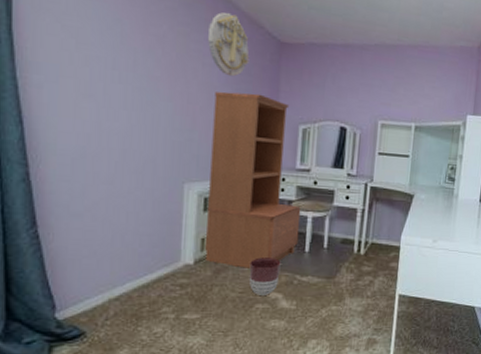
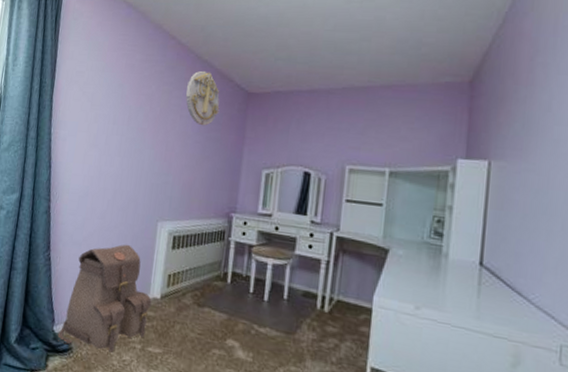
backpack: none [62,210,184,330] -> present [57,244,152,353]
bookshelf: present [205,91,301,268] -> none [170,139,262,310]
planter: present [249,257,281,295] -> none [208,300,239,341]

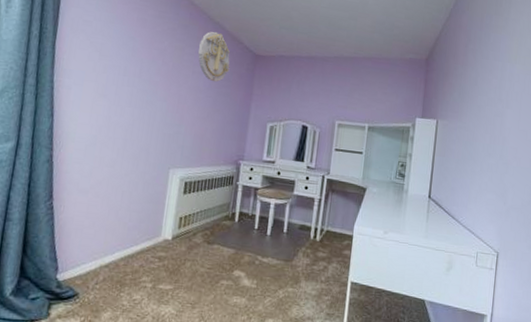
backpack: present [57,244,152,353] -> none [61,190,163,294]

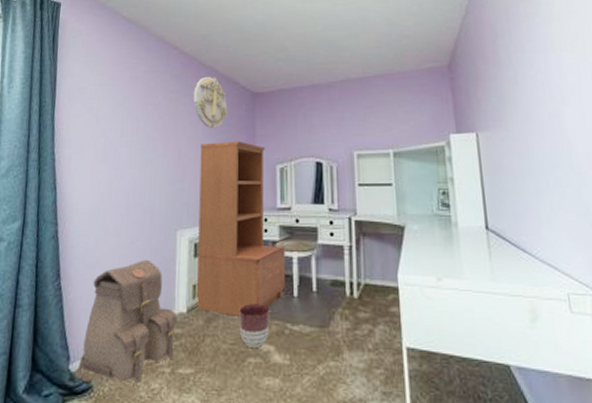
backpack: none [61,190,163,294] -> present [74,259,178,383]
bookshelf: none [181,94,266,247] -> present [197,141,286,316]
planter: none [217,237,245,273] -> present [239,304,270,347]

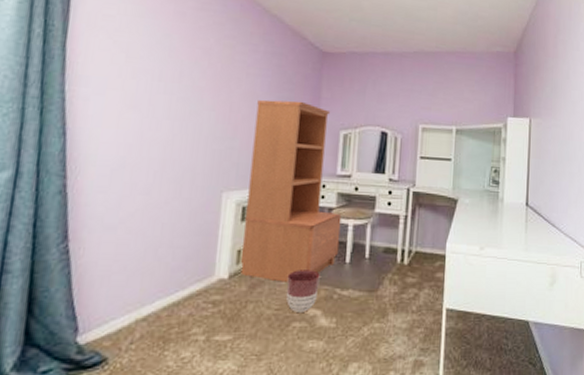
backpack: present [74,259,178,383] -> none [83,221,218,356]
wall decoration: present [193,76,228,129] -> none [251,25,292,86]

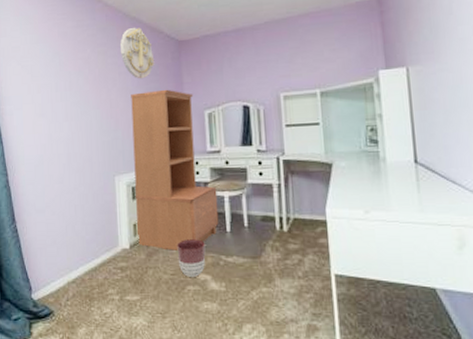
wall decoration: none [251,25,292,86] -> present [120,27,155,79]

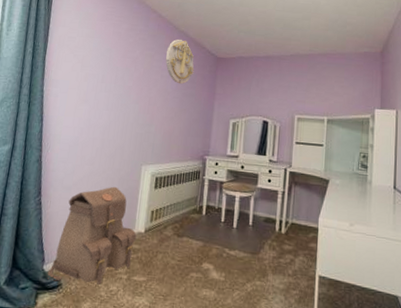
backpack: none [37,203,122,309] -> present [47,186,137,285]
bookshelf: present [131,89,219,251] -> none [153,95,231,240]
planter: present [177,239,206,277] -> none [186,230,213,265]

